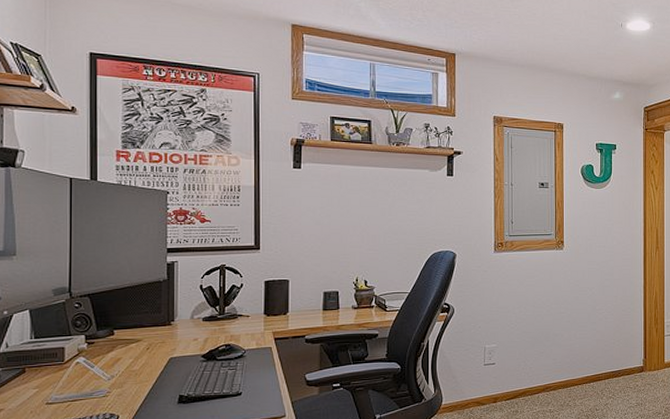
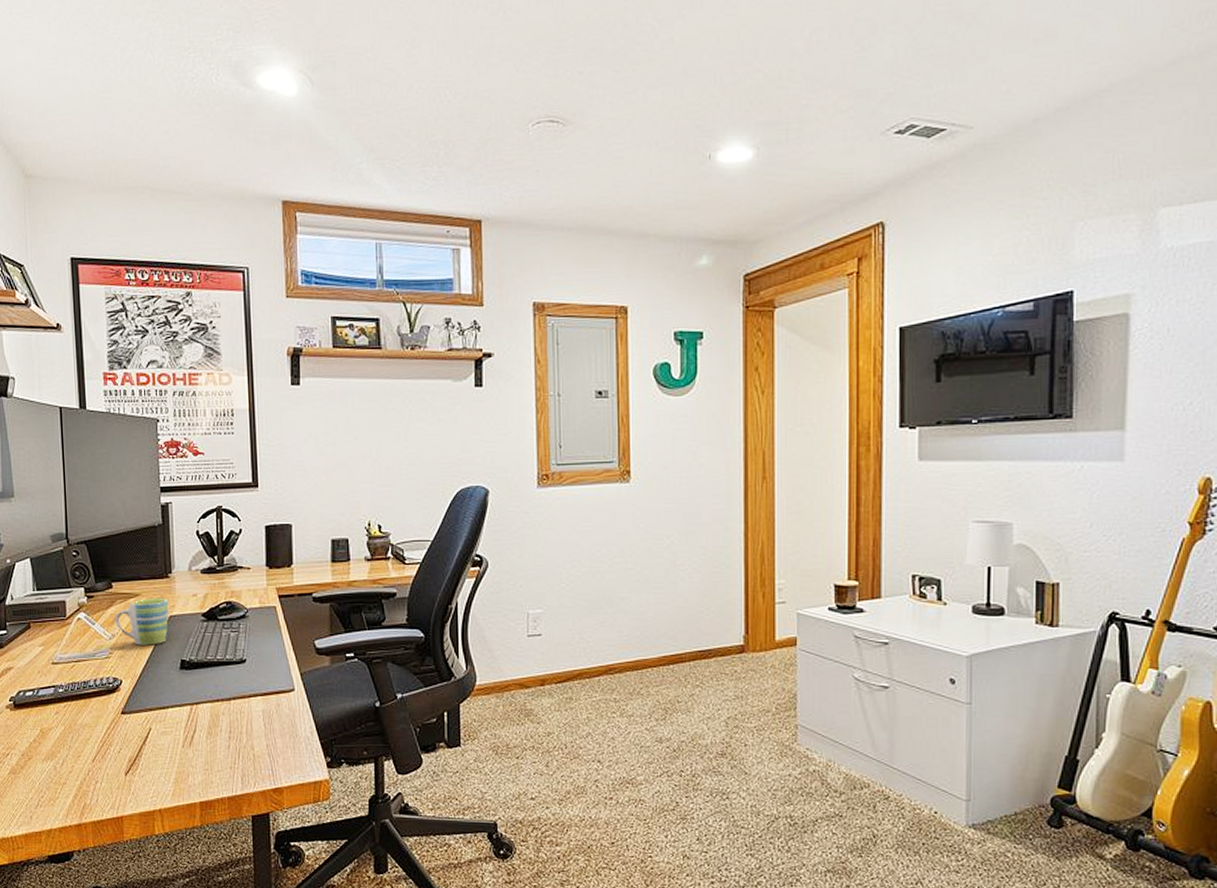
mug: none [115,342,170,384] -> present [115,597,170,645]

